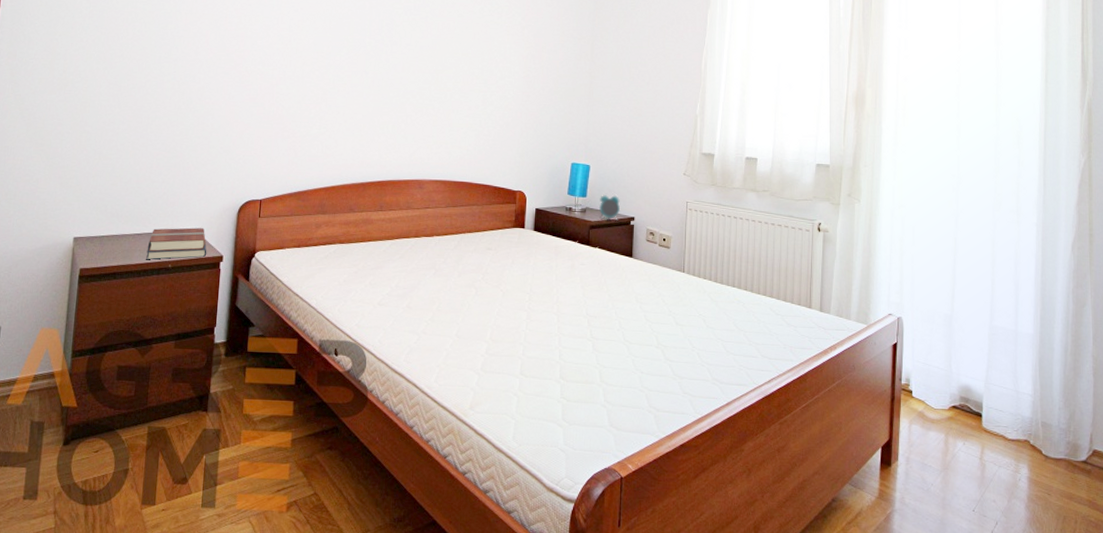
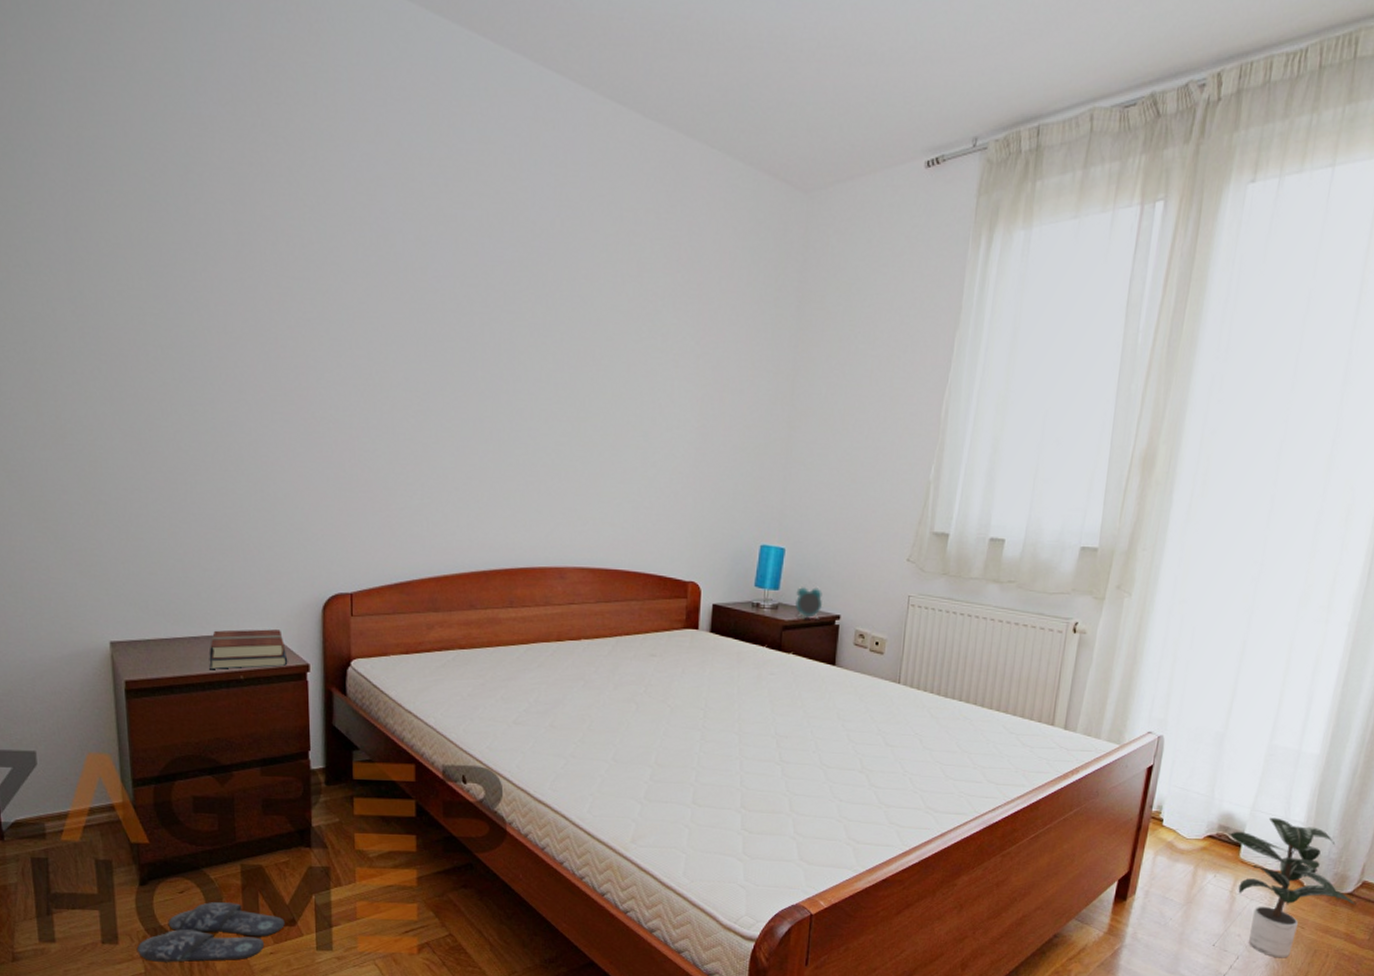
slippers: none [52,461,178,518] -> present [137,902,285,962]
potted plant: none [969,390,1092,524] -> present [1227,817,1356,958]

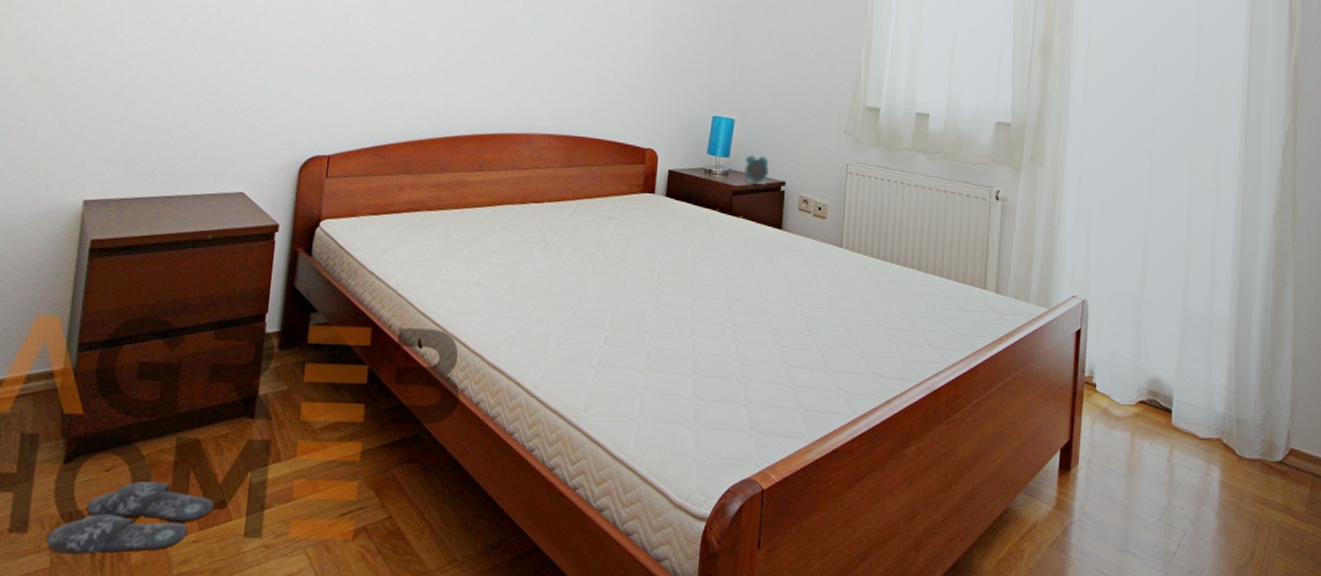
books: present [209,629,288,670] -> none [179,189,259,230]
potted plant: present [1227,817,1356,958] -> none [1158,382,1288,534]

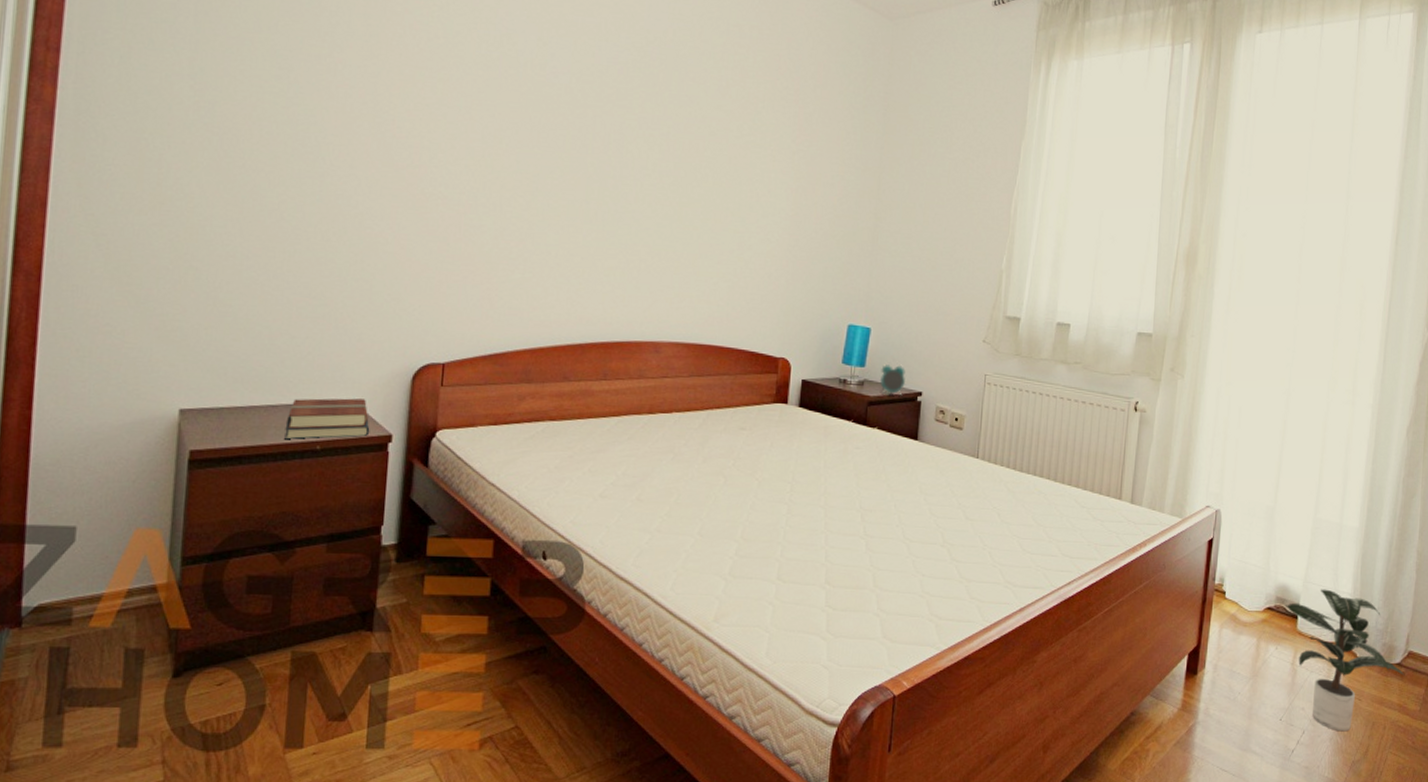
slippers: present [47,482,214,554] -> none [159,695,334,767]
books: none [179,189,259,230] -> present [284,398,370,440]
potted plant: none [1158,382,1288,534] -> present [1284,589,1405,732]

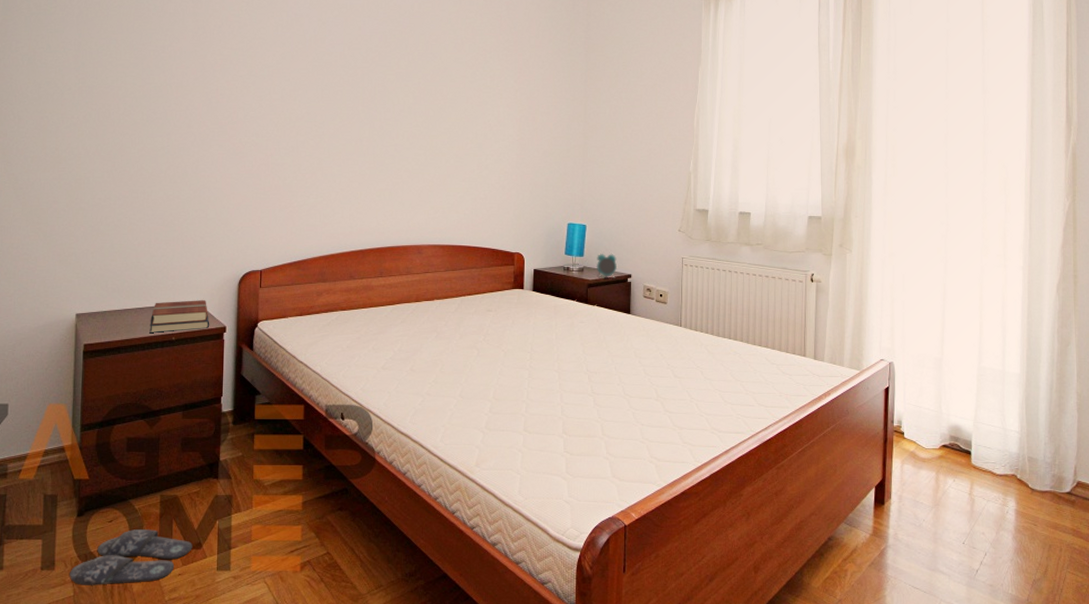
slippers: none [159,695,334,767] -> present [70,529,192,585]
potted plant: present [1284,589,1405,732] -> none [958,428,1076,554]

